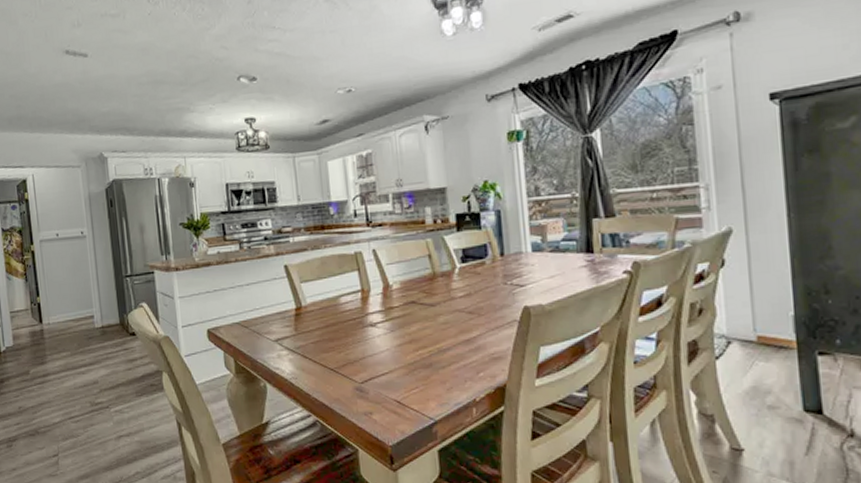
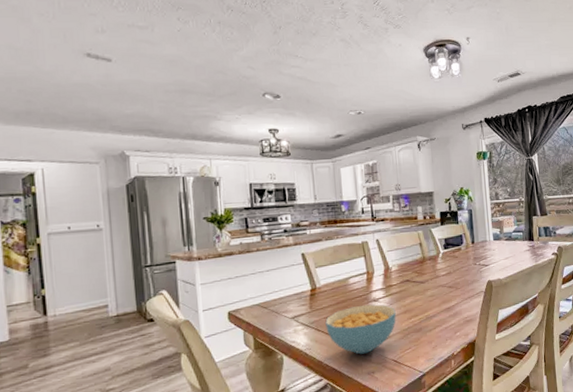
cereal bowl: none [313,330,399,390] -> present [325,304,396,355]

